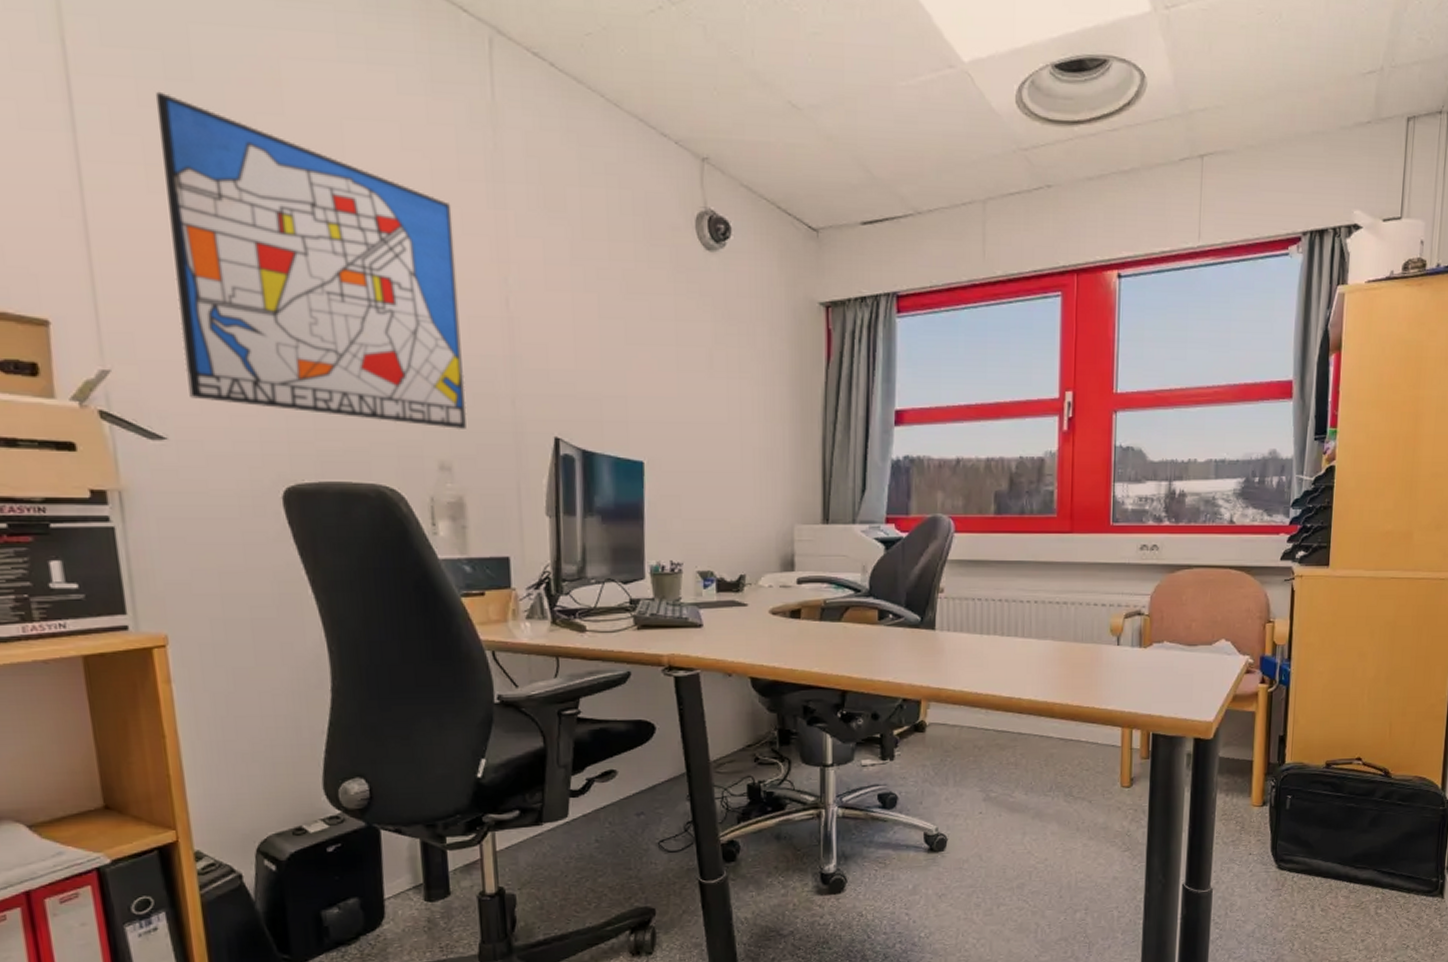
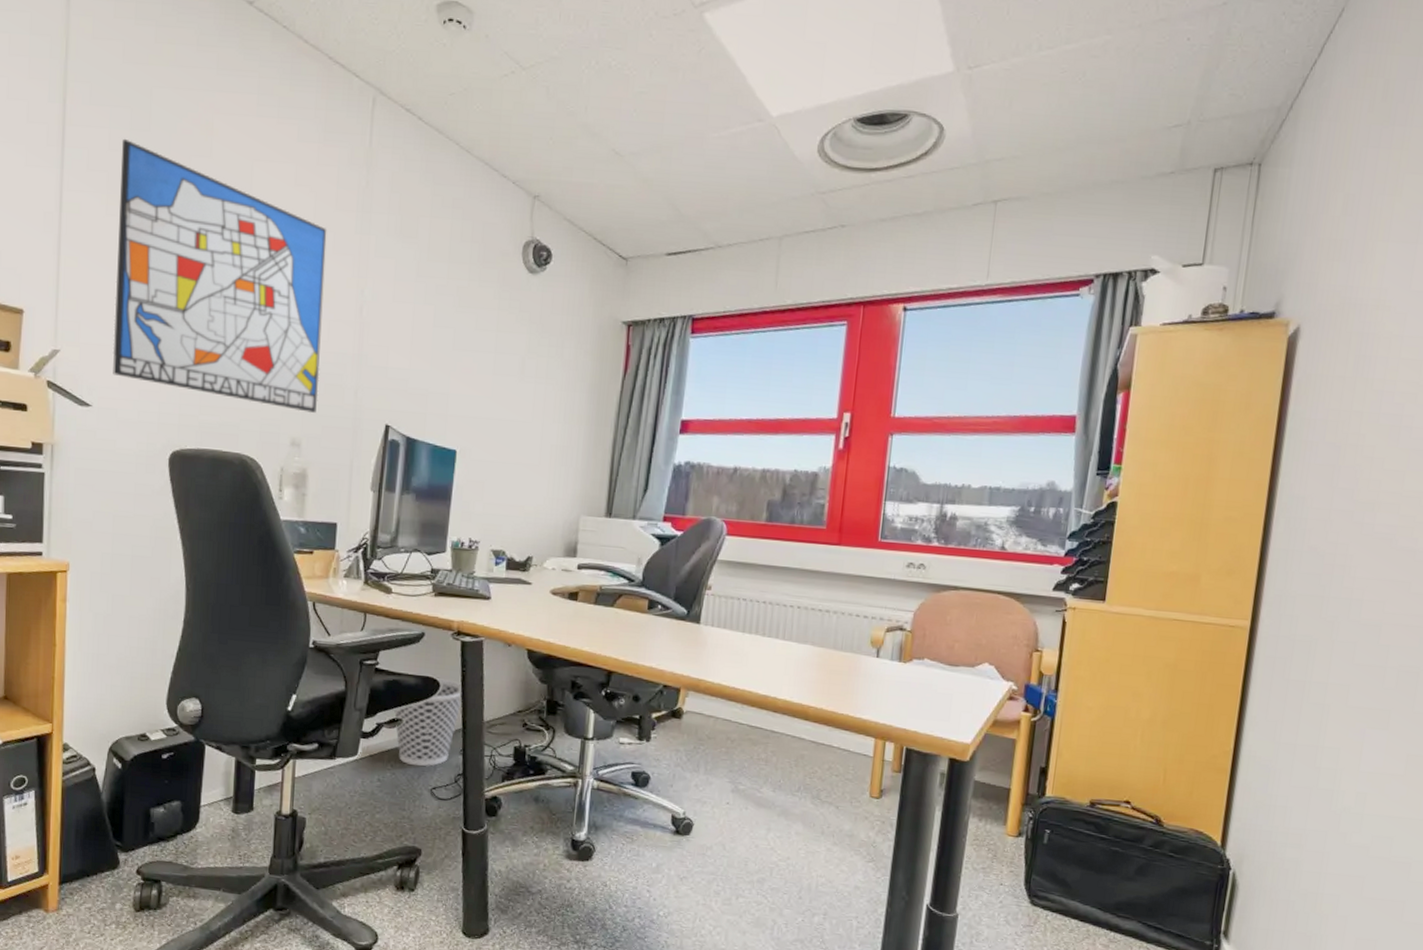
wastebasket: none [606,720,682,820] -> present [394,678,462,767]

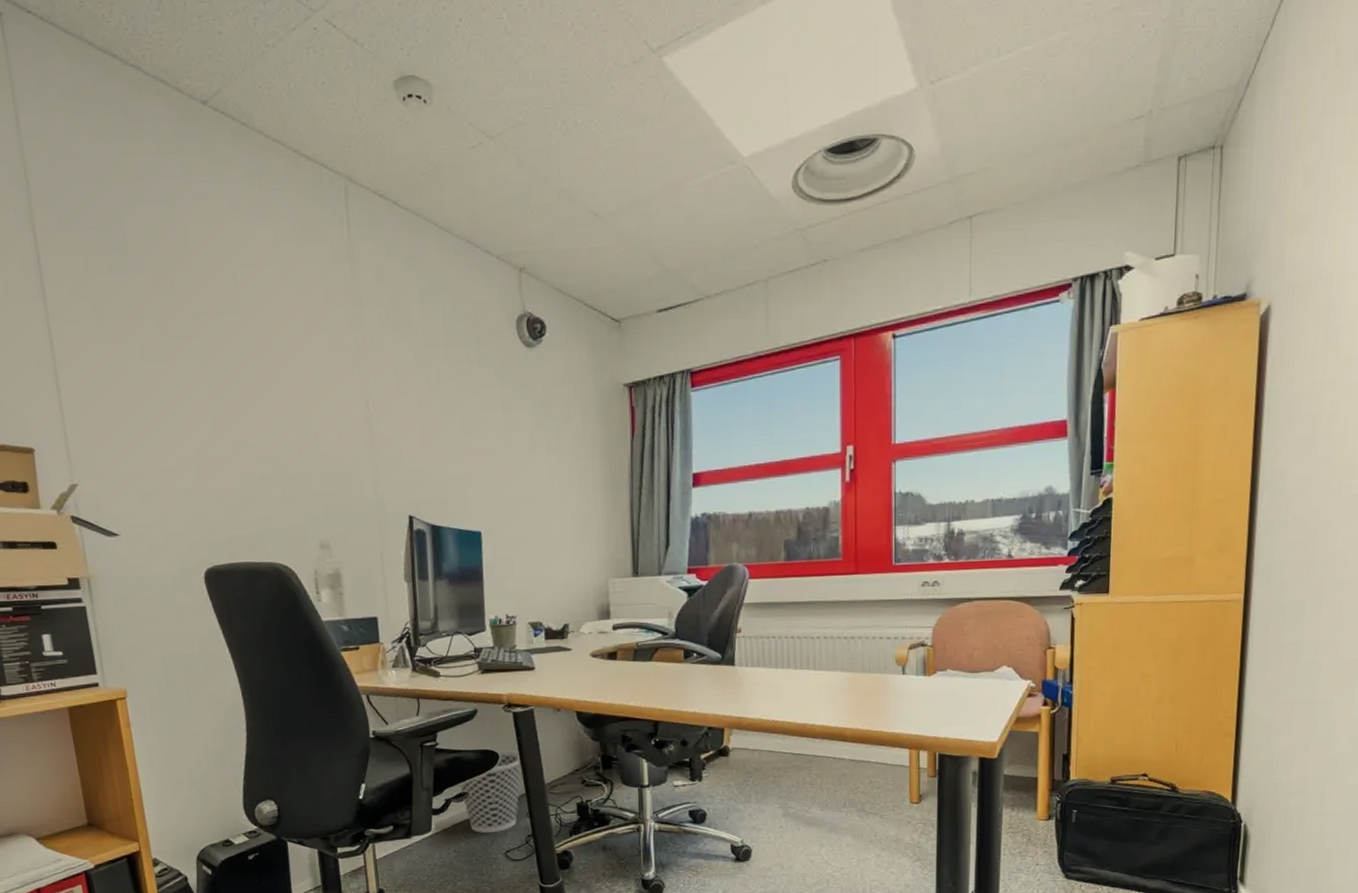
wall art: present [112,138,327,413] -> none [99,261,340,514]

